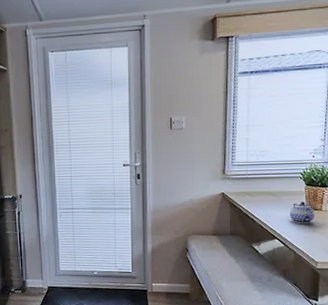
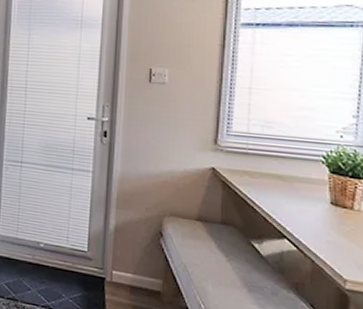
teapot: present [289,202,315,224] -> none [305,194,343,226]

